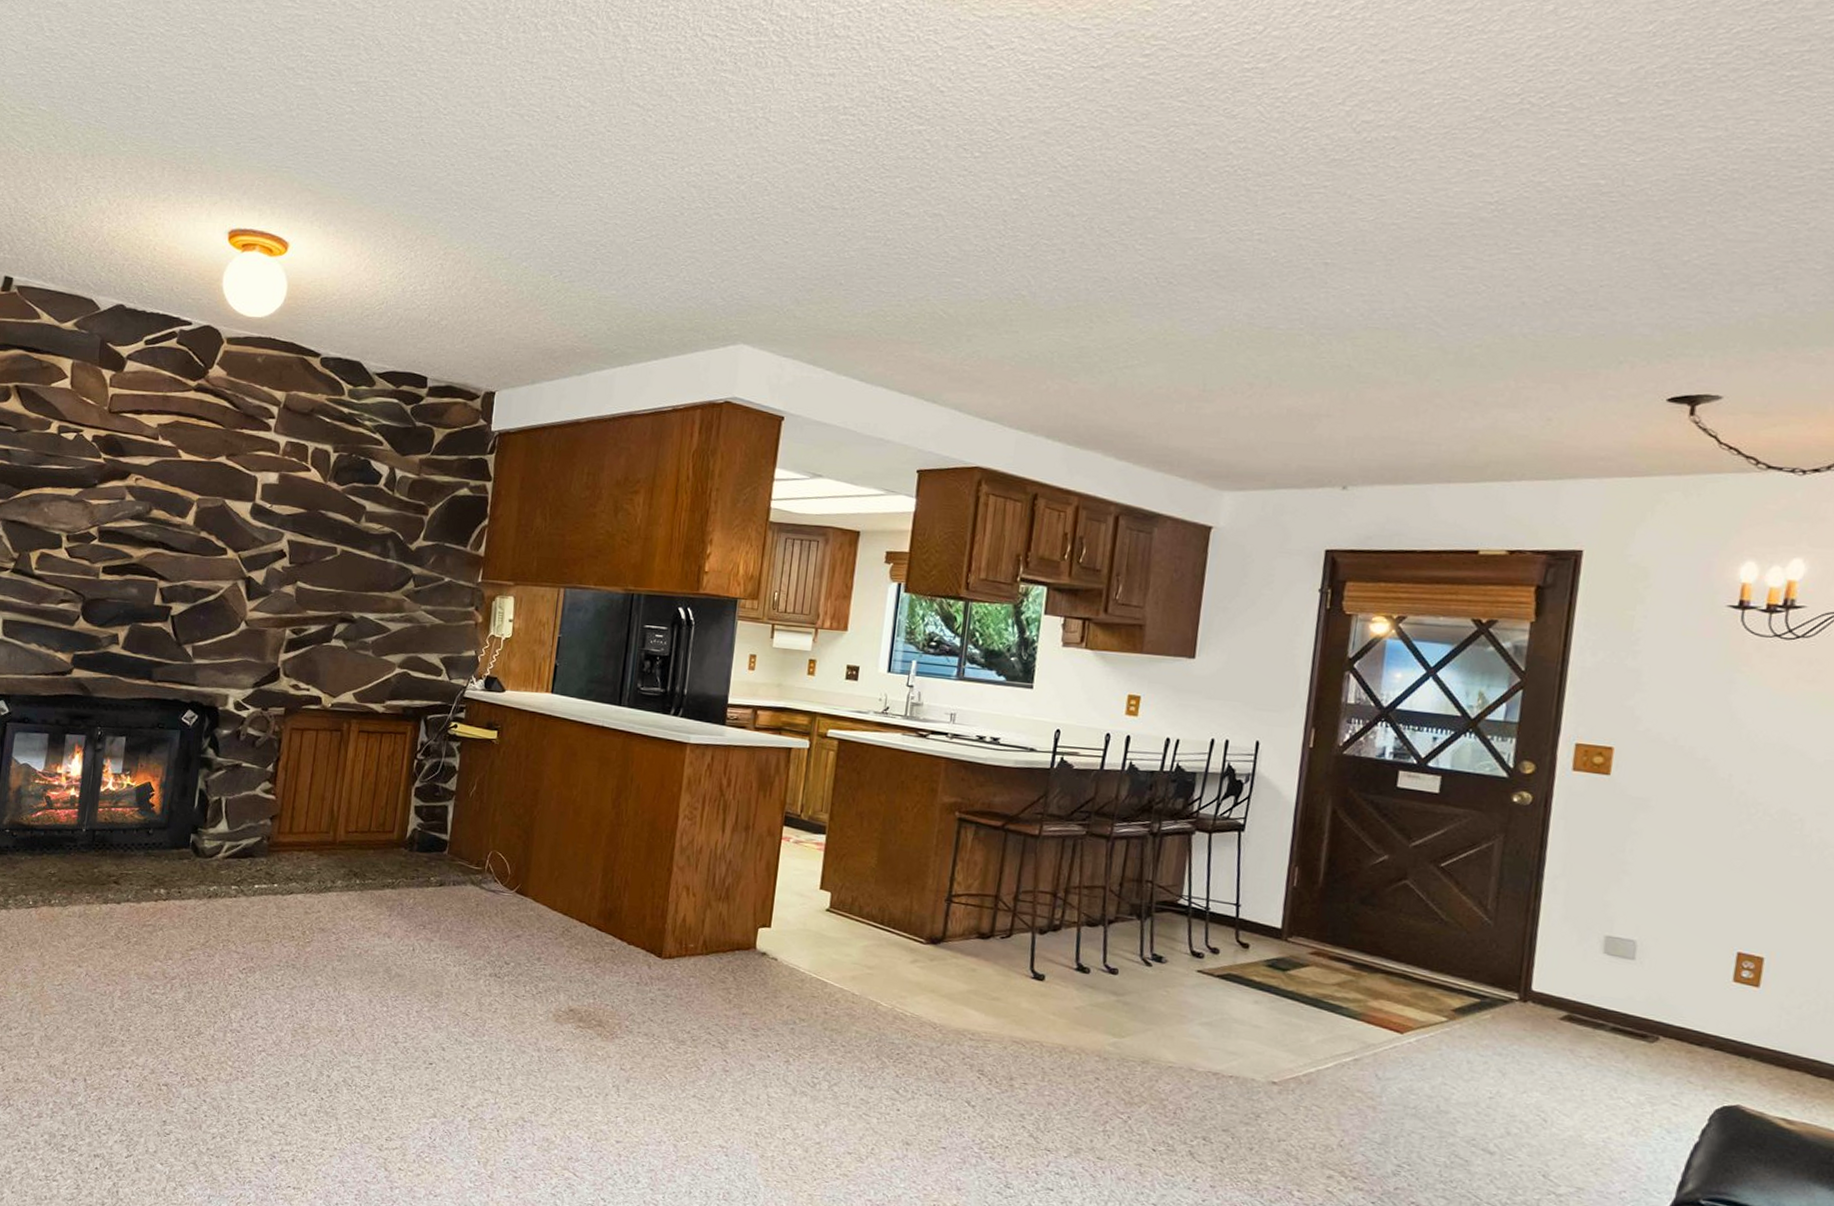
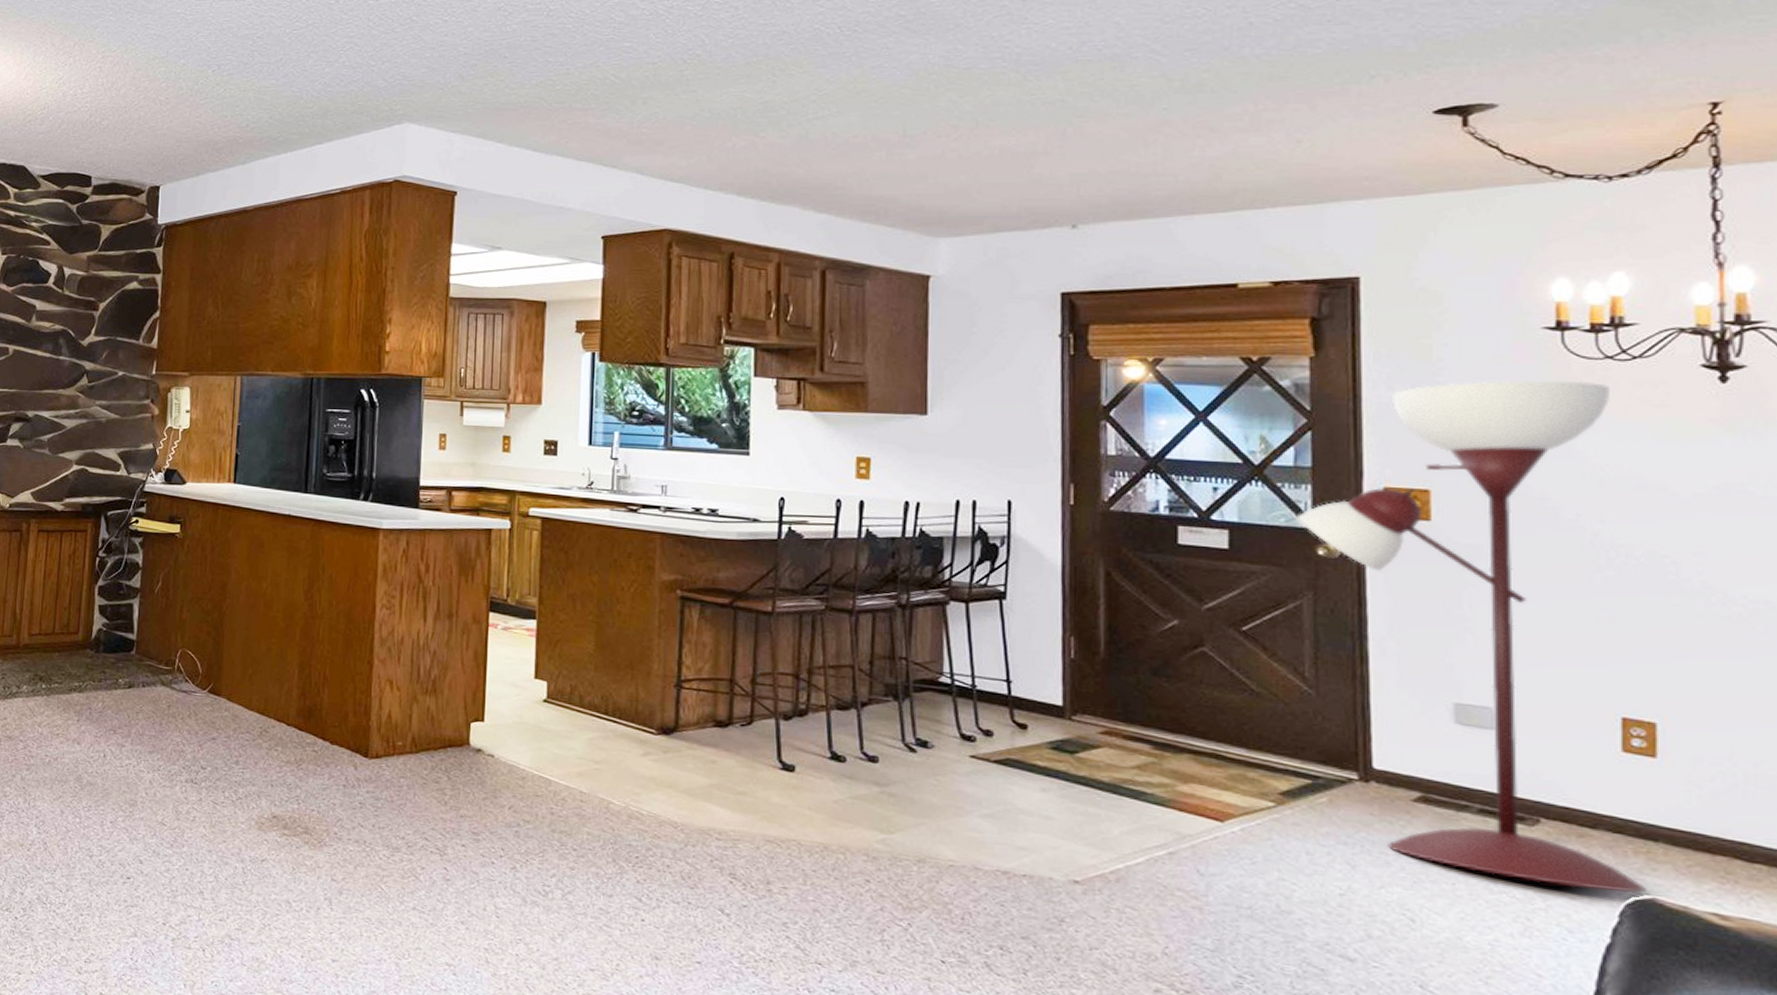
floor lamp: none [1500,651,1774,1101] -> present [1297,379,1648,893]

